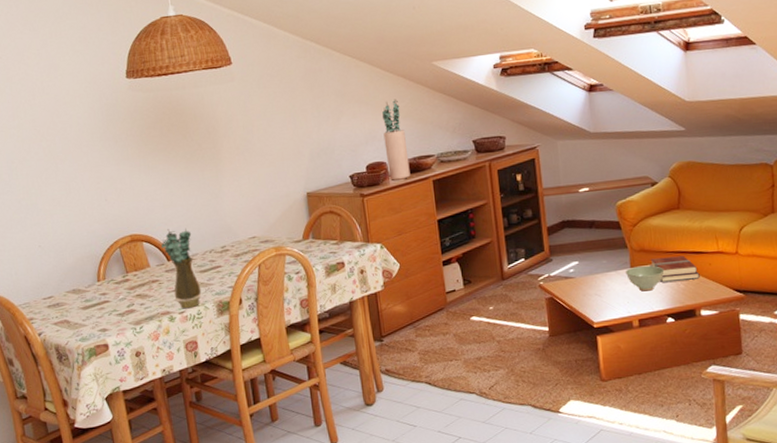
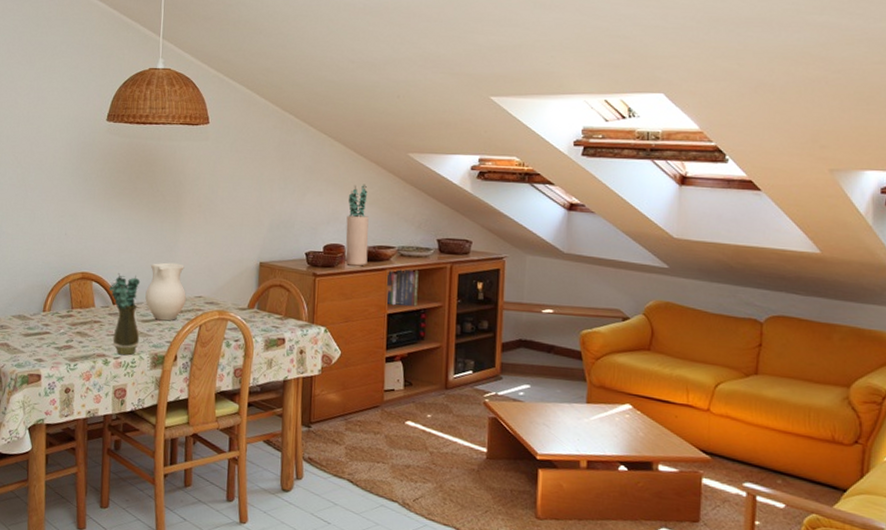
ceramic pitcher: none [198,208,241,268] -> present [145,262,186,321]
books: none [430,172,464,212] -> present [386,268,419,306]
bowl: present [626,265,665,292] -> none [580,402,624,432]
books: present [649,255,700,282] -> none [608,397,663,430]

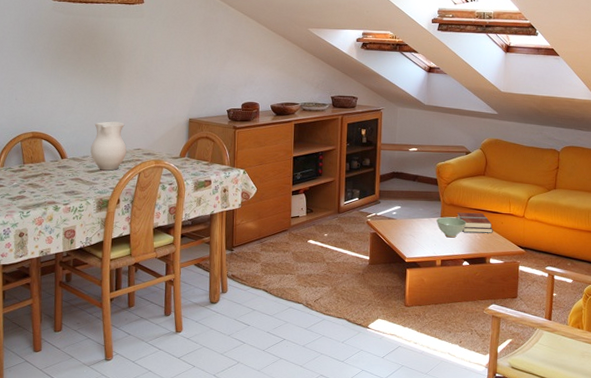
vase: present [108,273,141,356] -> none [57,132,86,202]
vase: present [345,184,369,267] -> none [259,53,278,120]
books: present [386,268,419,306] -> none [292,120,317,150]
bowl: none [580,402,624,432] -> present [436,216,467,238]
books: none [608,397,663,430] -> present [455,212,493,233]

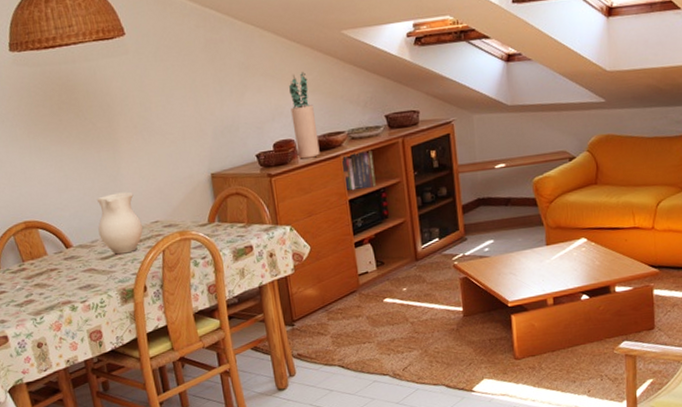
vase: none [259,53,278,120] -> present [289,71,320,159]
books: none [292,120,317,150] -> present [341,150,376,191]
bowl: present [436,216,467,238] -> none [541,242,580,269]
books: present [455,212,493,233] -> none [565,232,616,259]

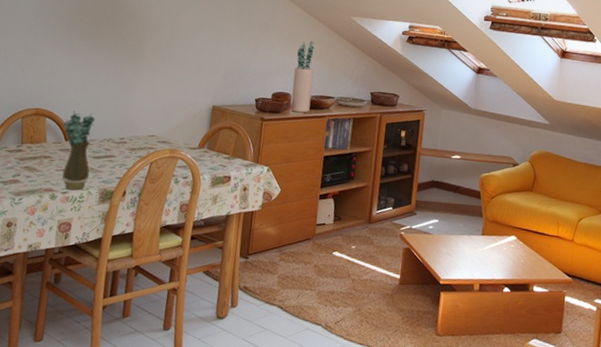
vase: none [57,213,104,298] -> present [62,111,96,191]
ceramic pitcher: present [96,191,143,255] -> none [98,102,141,158]

